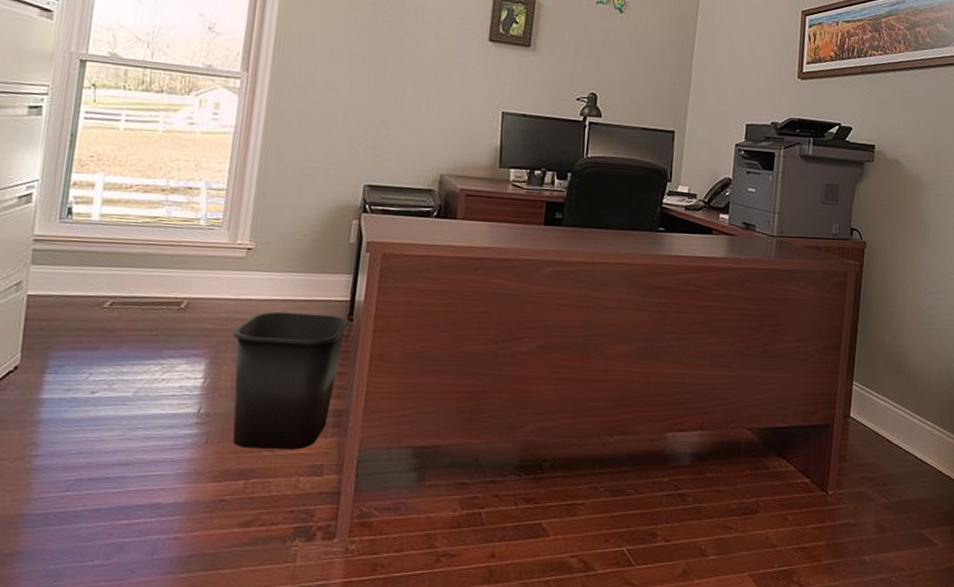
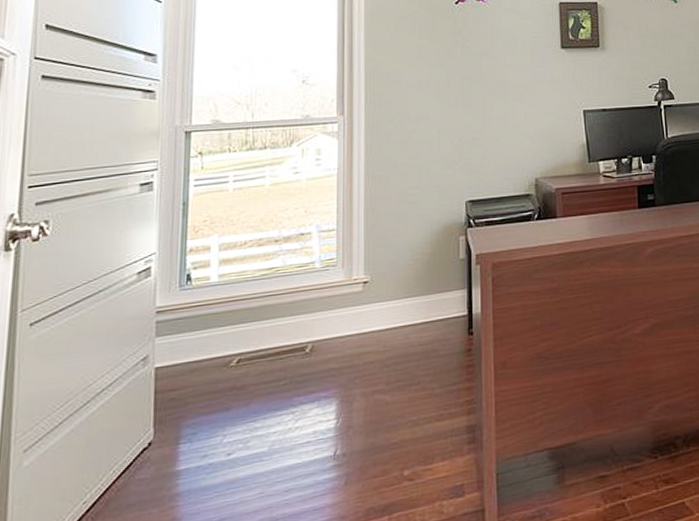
waste bin: present [233,311,350,450] -> none [360,331,470,482]

